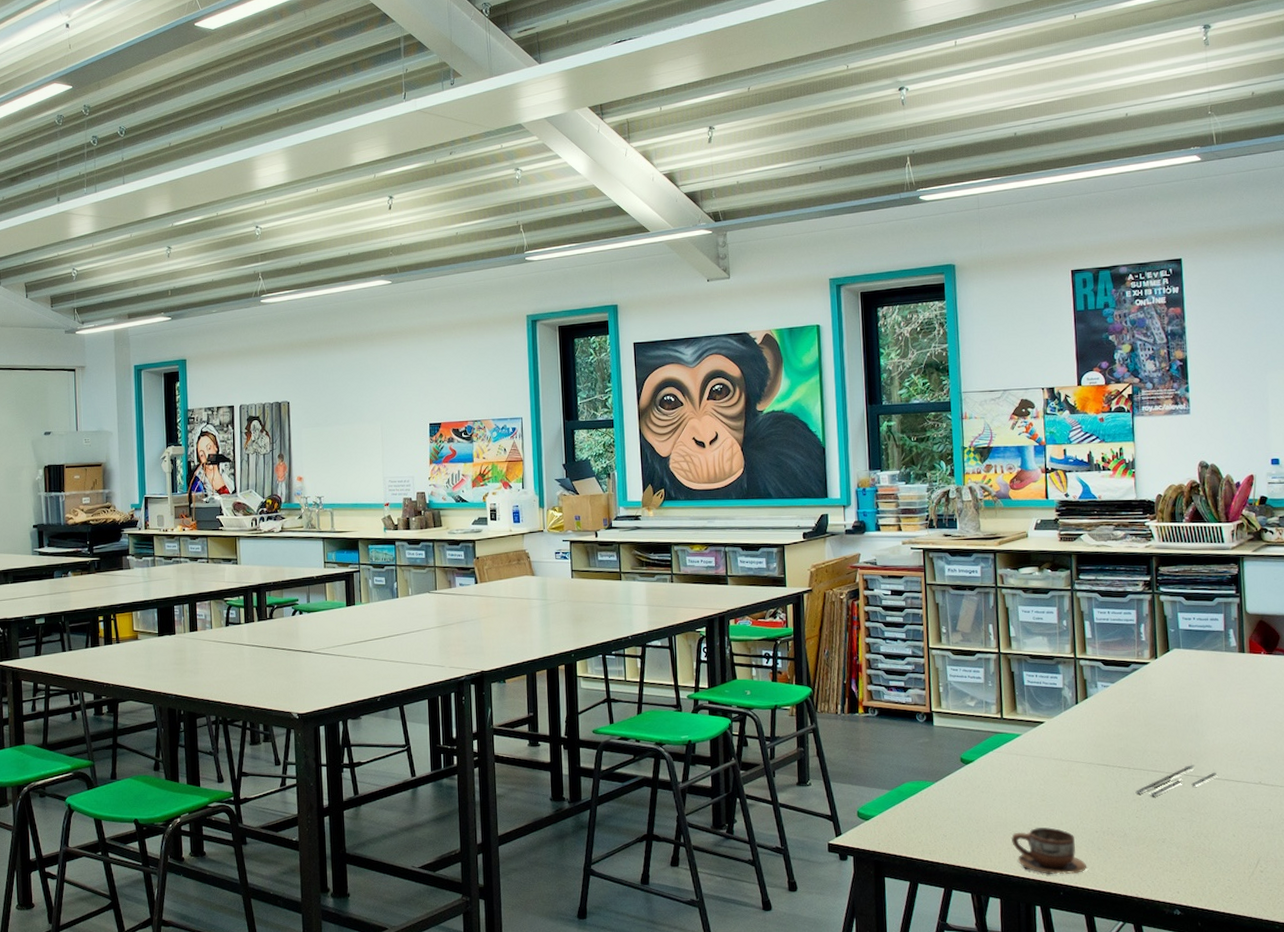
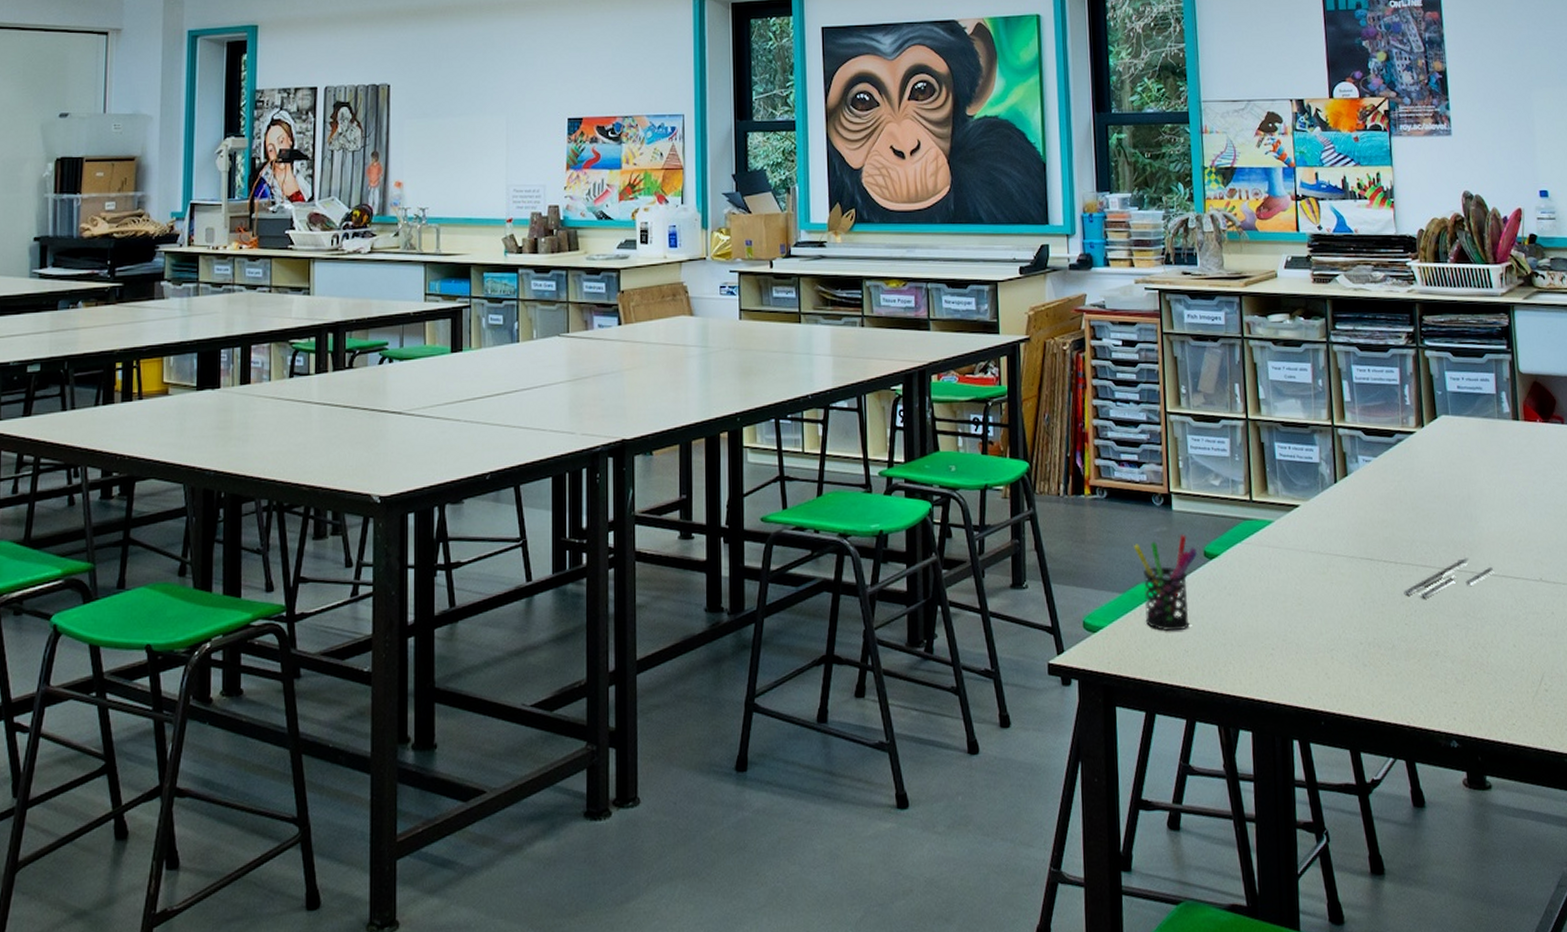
pen holder: none [900,745,954,820] -> present [1133,534,1197,632]
cup: present [1011,827,1087,875] -> none [1264,639,1352,700]

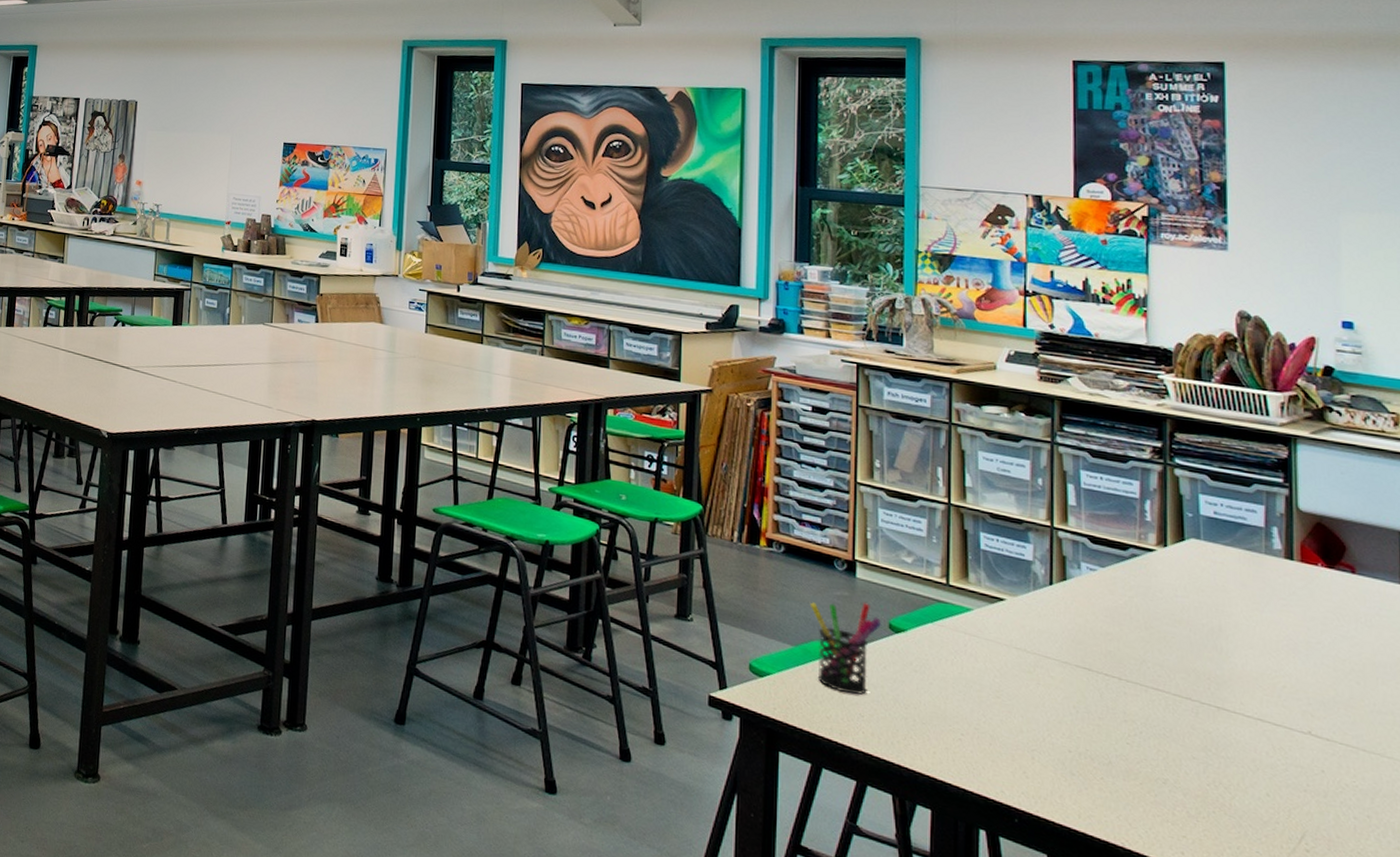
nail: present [1403,558,1493,599] -> none [1127,690,1246,723]

